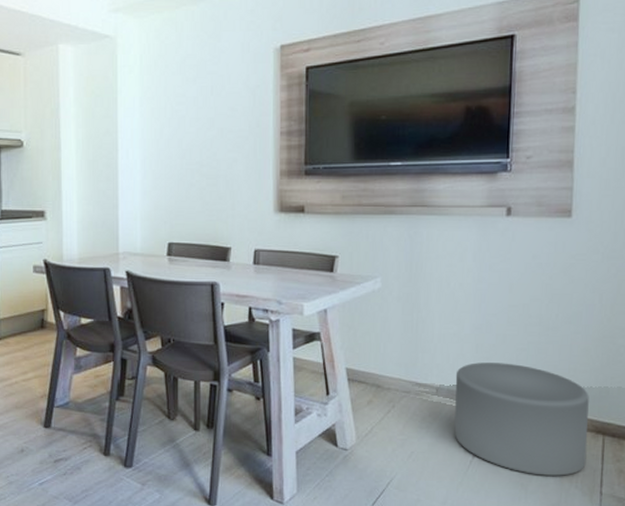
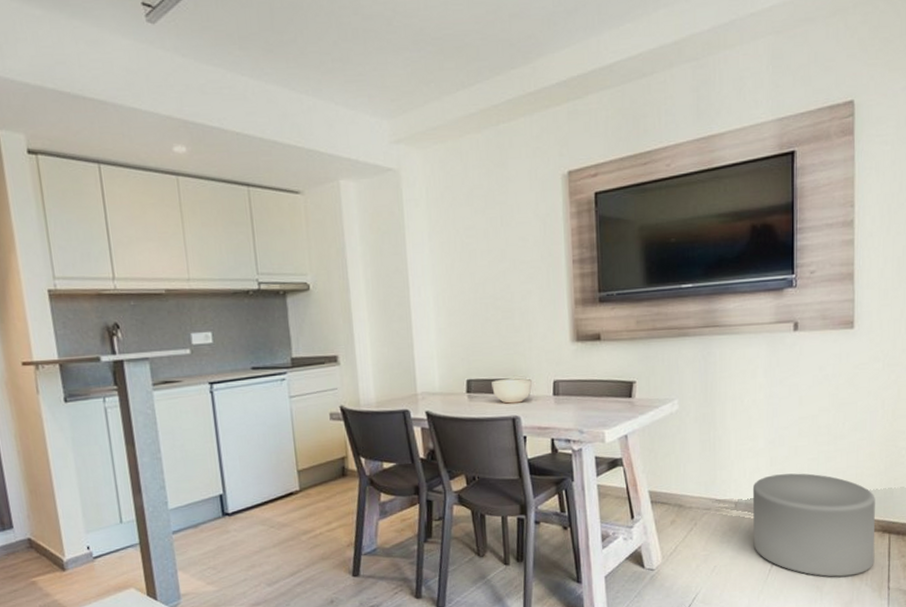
bowl: none [192,245,233,269] -> present [492,378,532,404]

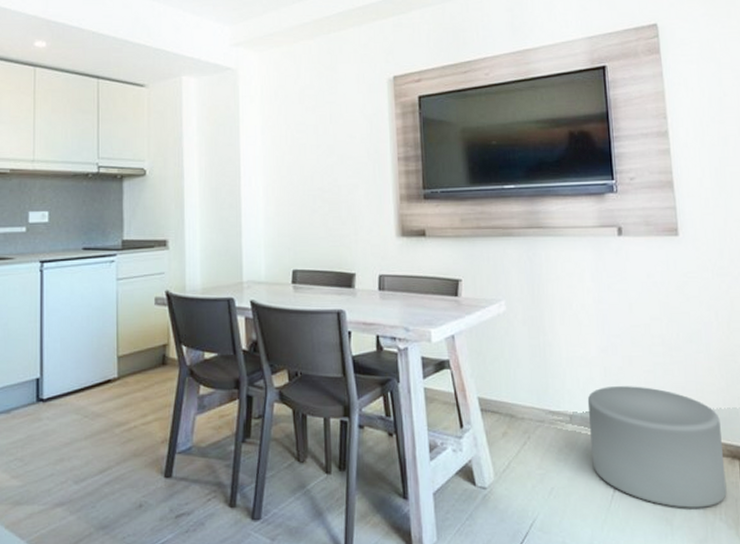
bowl: present [492,378,532,404] -> none [317,271,357,297]

